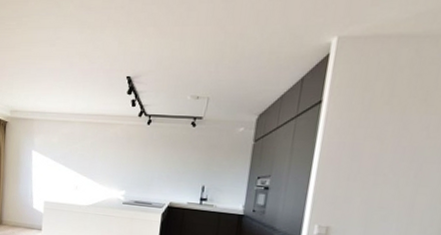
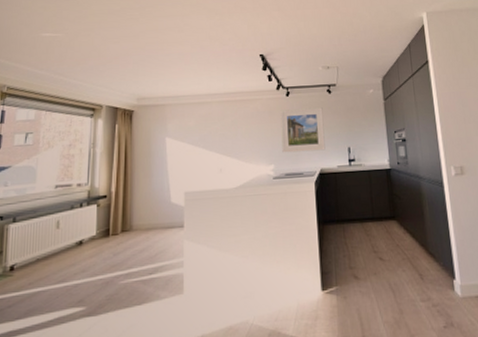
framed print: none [135,138,184,185] -> present [280,107,325,153]

